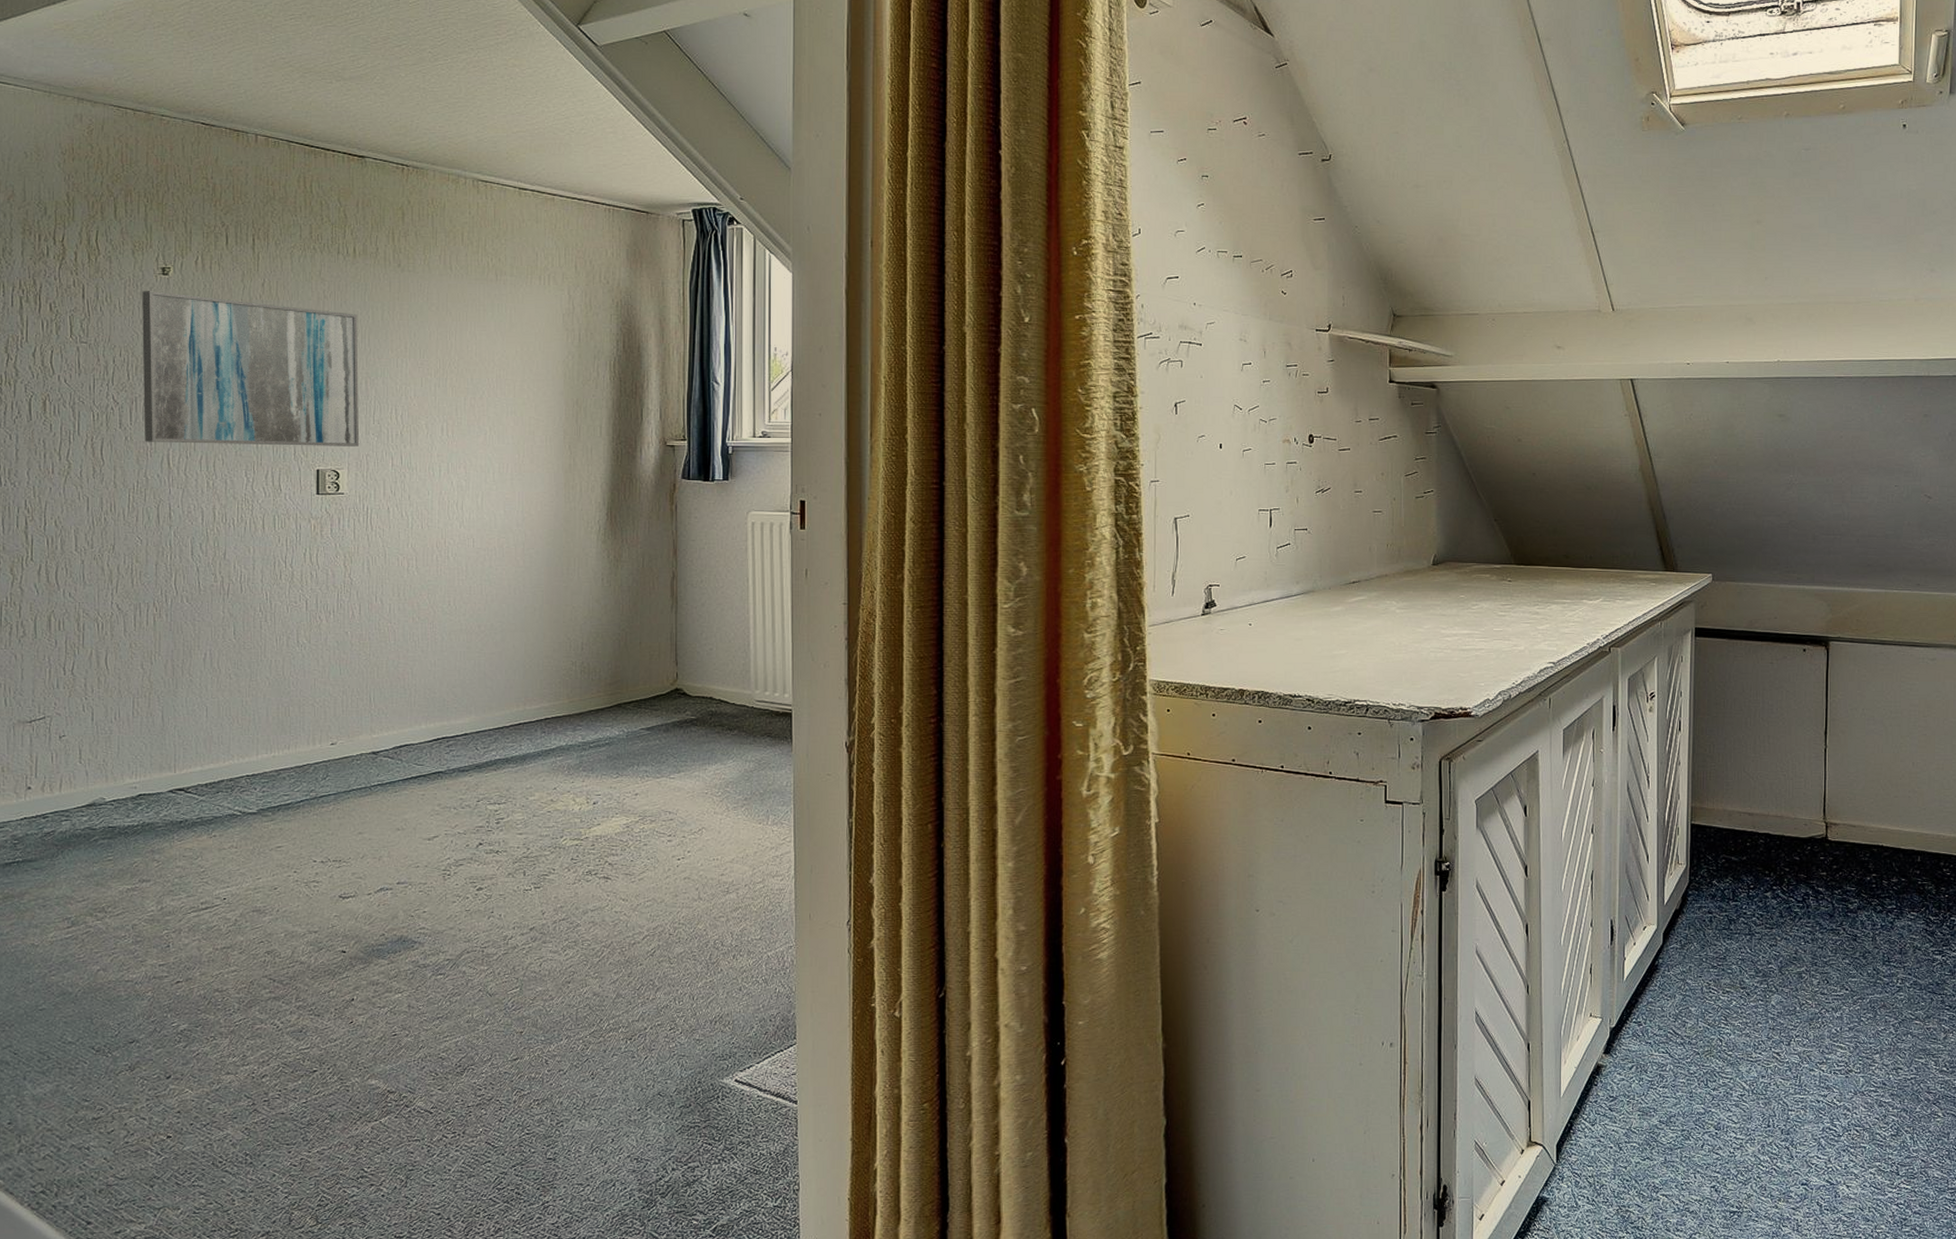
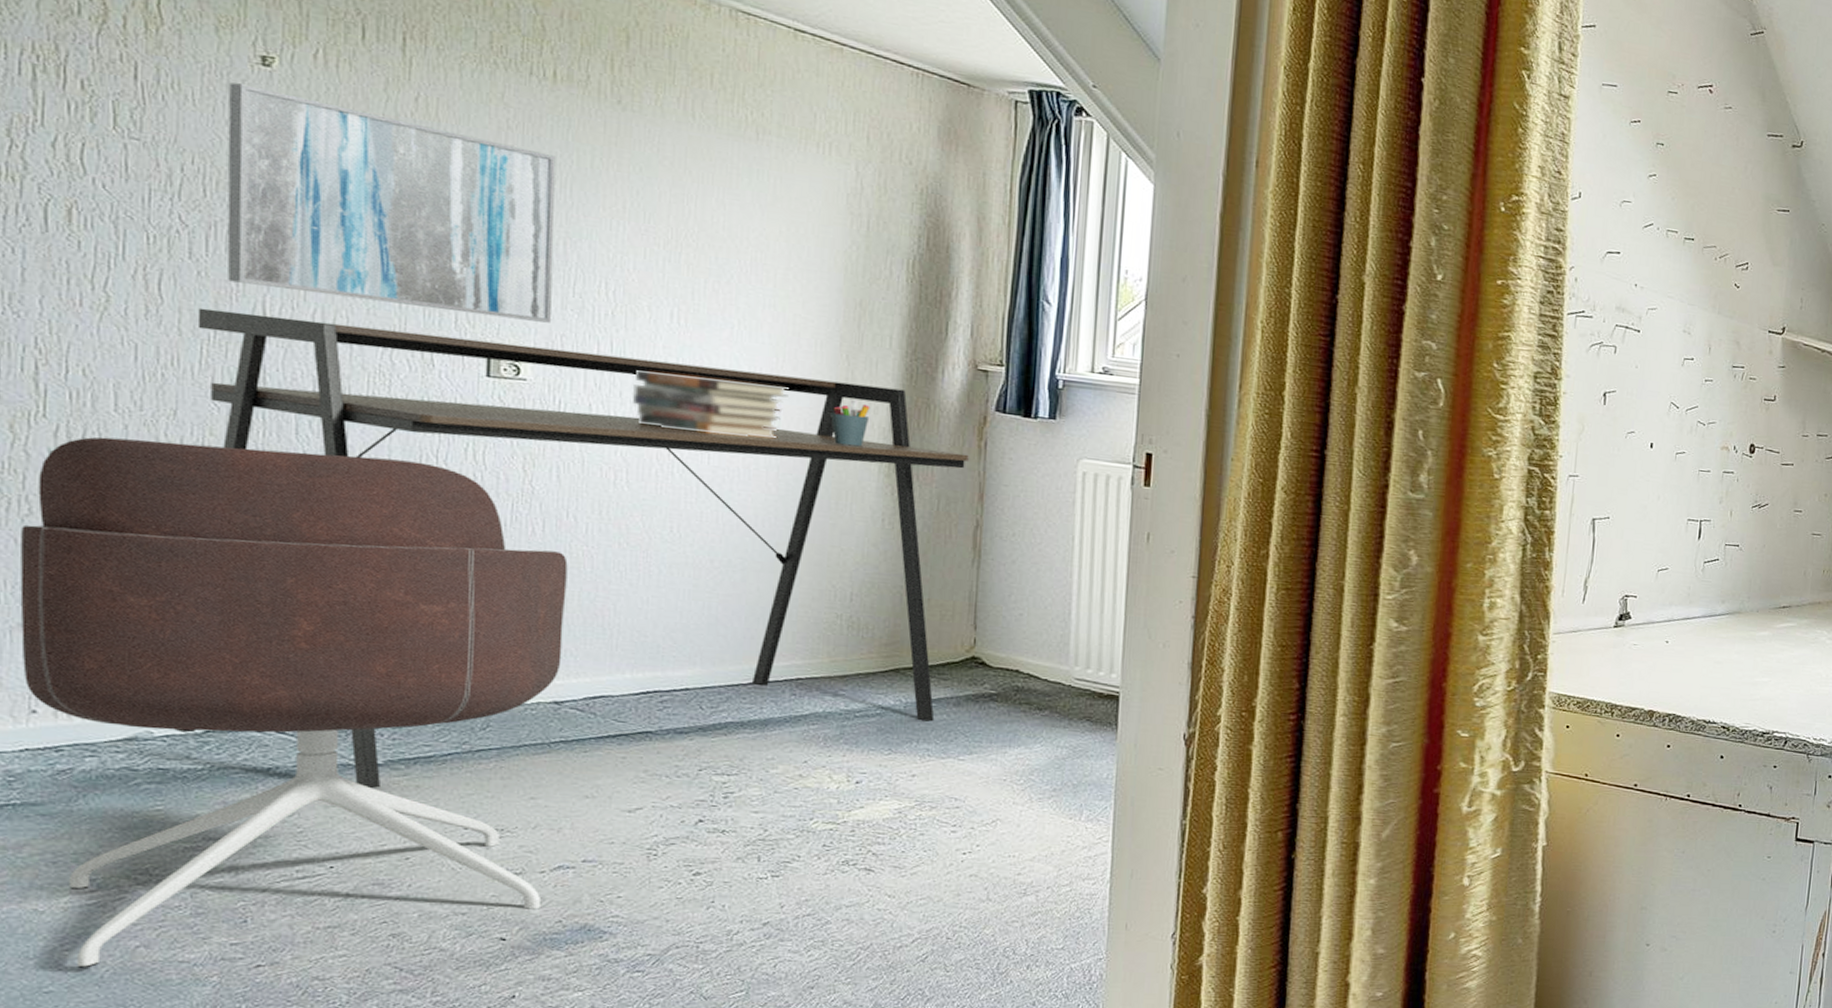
office chair: none [19,567,378,989] -> present [20,436,568,968]
desk: none [119,464,665,833] -> present [174,307,970,789]
book stack: none [417,476,528,522] -> present [632,370,789,439]
pen holder: none [560,482,588,520] -> present [830,399,870,447]

